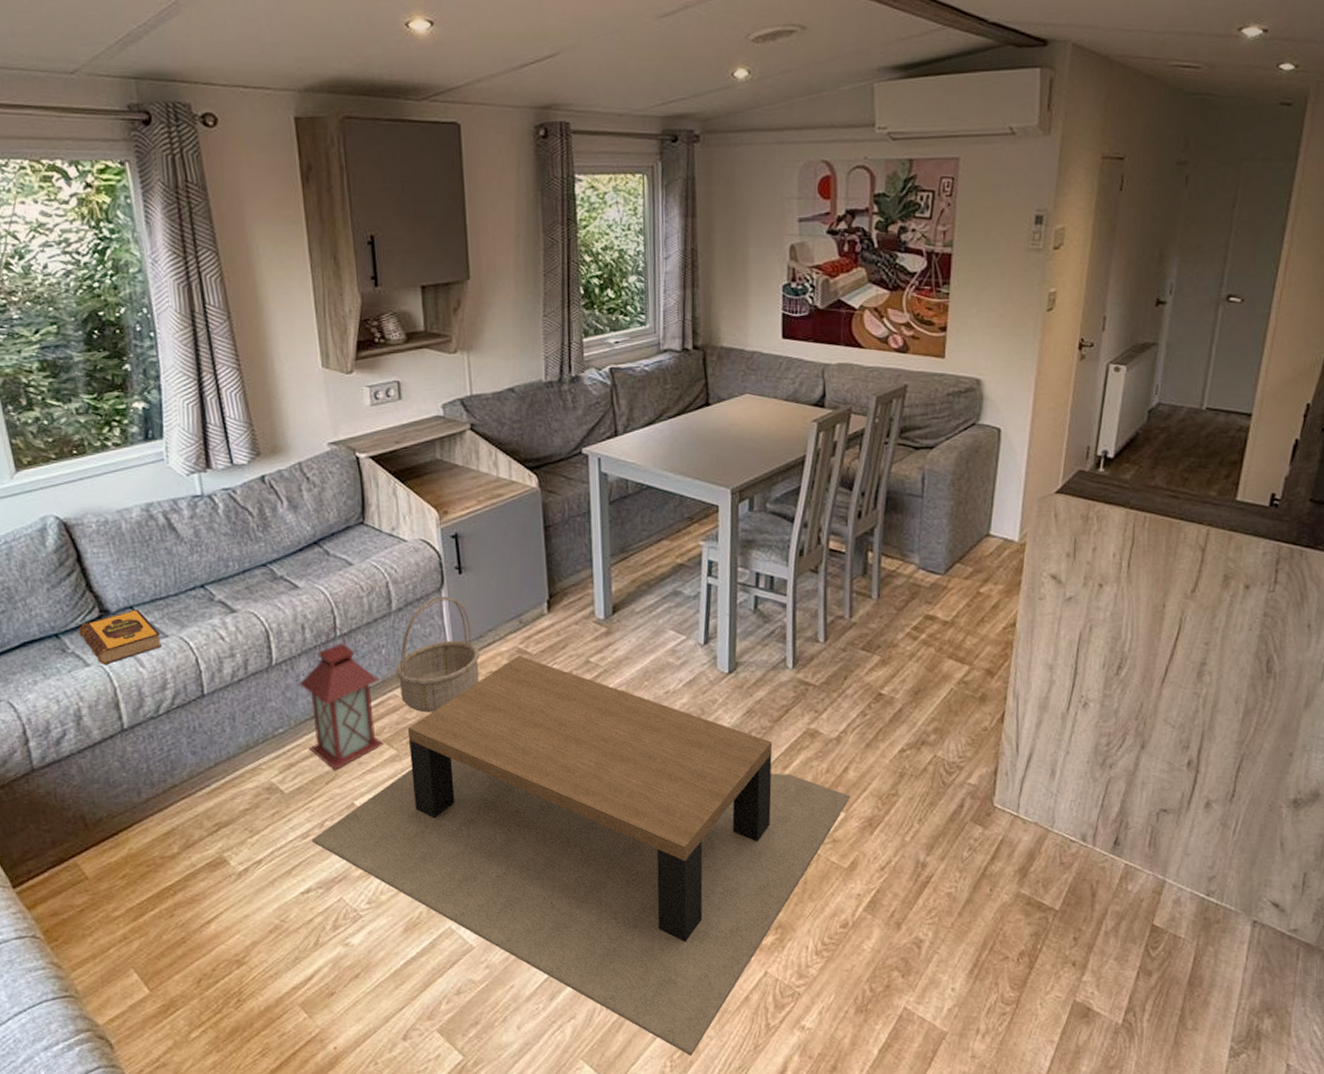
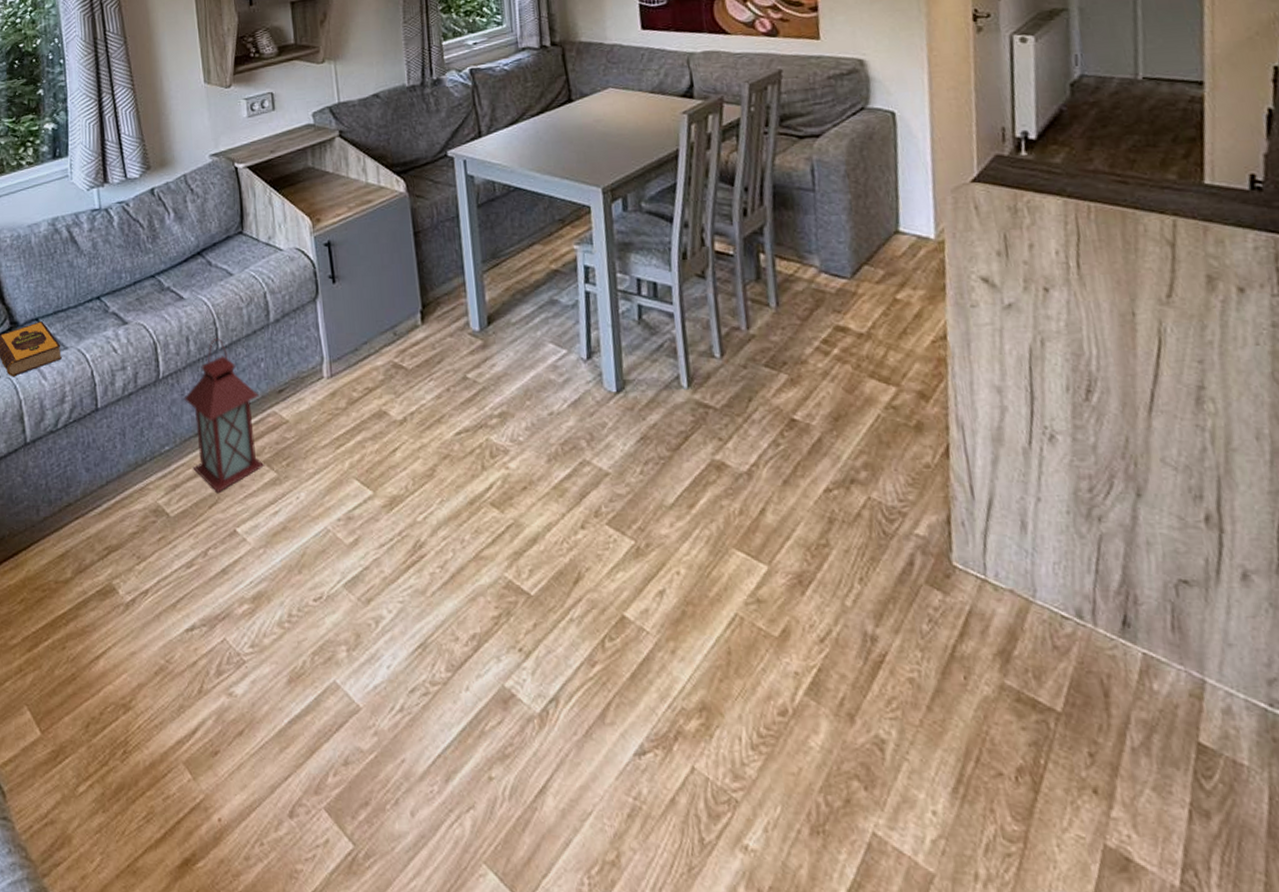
coffee table: present [311,655,851,1057] -> none [195,370,772,874]
basket: present [395,596,481,713] -> none [274,306,357,432]

